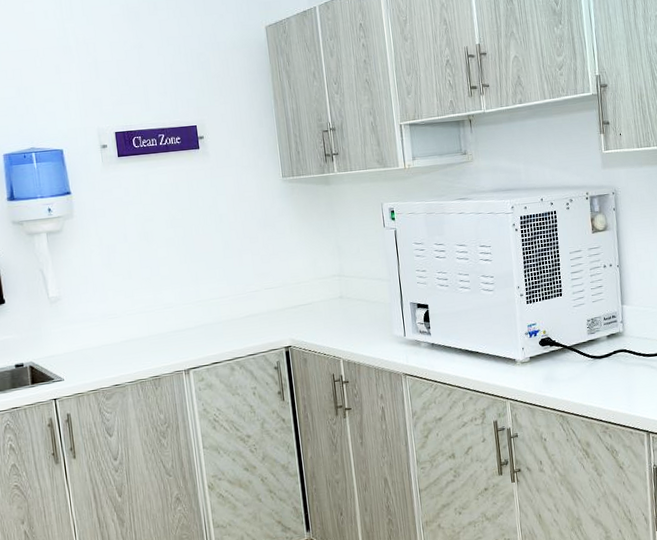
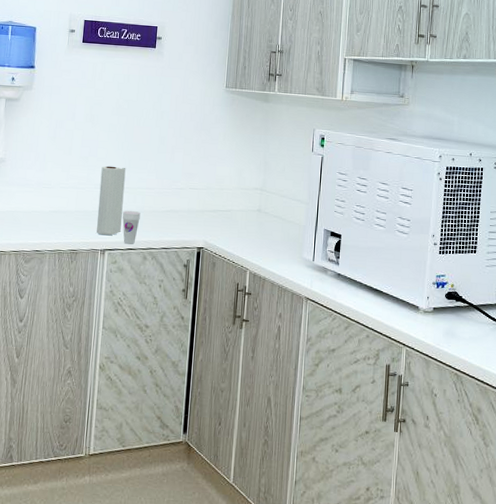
paper towel roll: none [167,281,202,355] -> present [96,166,126,236]
cup: none [199,323,220,360] -> present [122,210,141,245]

